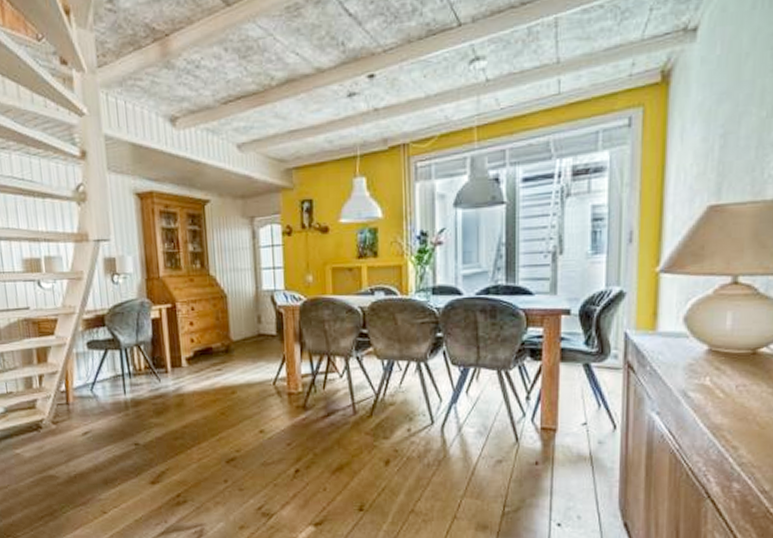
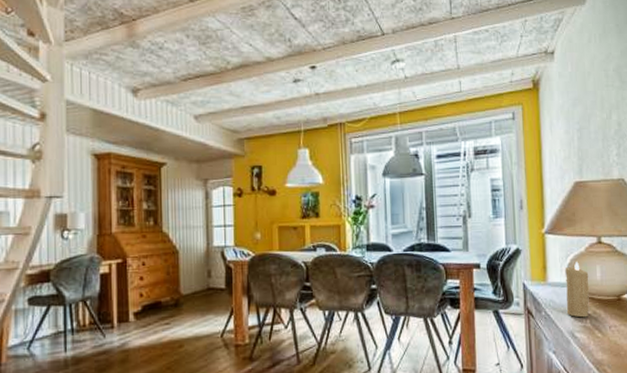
candle: none [679,307,715,374] -> present [565,262,590,318]

